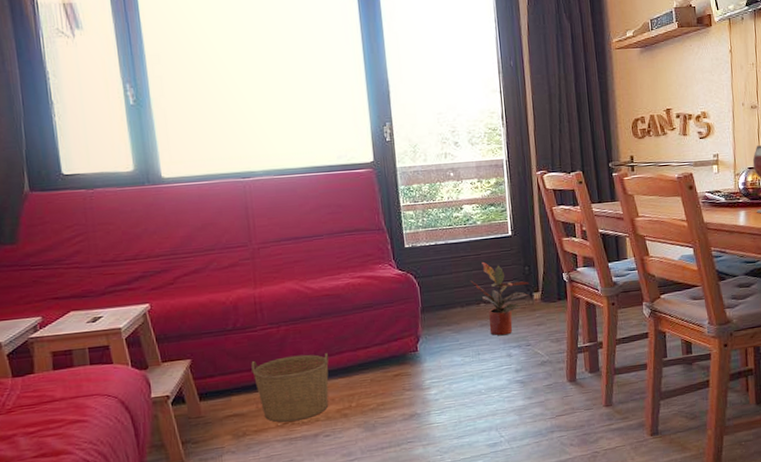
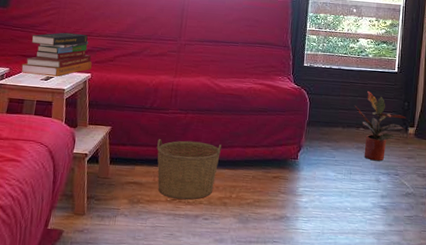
books: none [57,258,148,319] -> present [21,32,92,76]

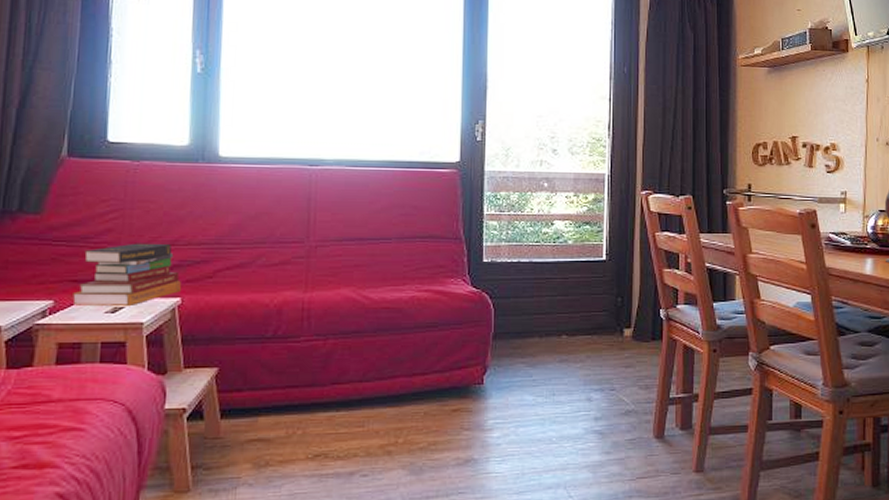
basket: present [157,139,221,200] -> none [287,375,378,454]
potted plant: present [354,90,407,161] -> none [552,287,621,375]

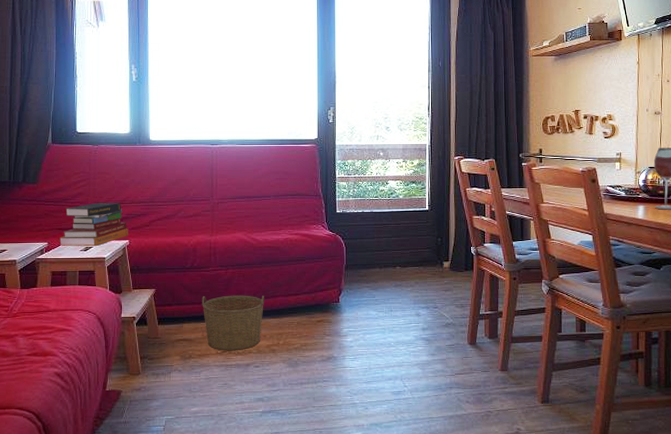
basket: none [287,375,378,454] -> present [202,295,264,350]

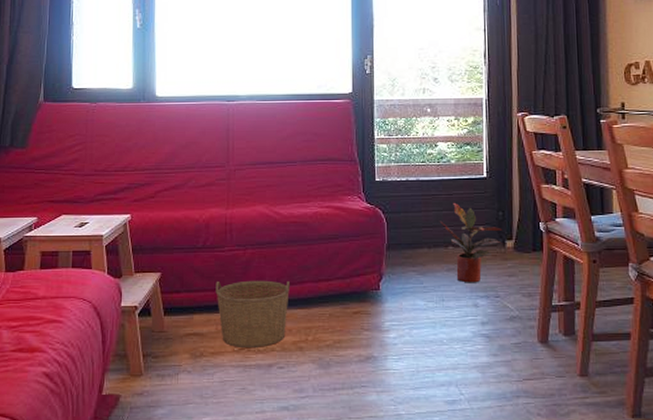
books: present [59,202,128,246] -> none [51,169,130,221]
potted plant: none [389,230,441,297] -> present [439,202,503,283]

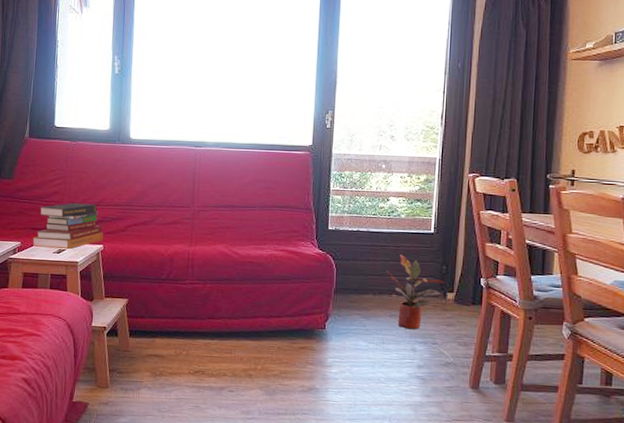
books: none [51,169,130,221] -> present [33,202,103,249]
basket: present [216,280,289,347] -> none [176,311,243,372]

